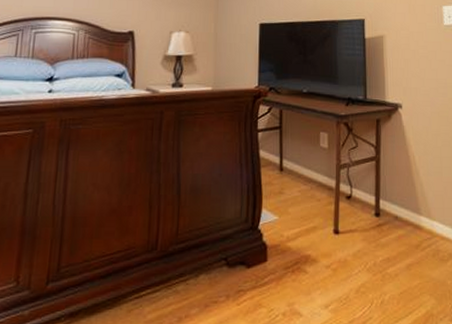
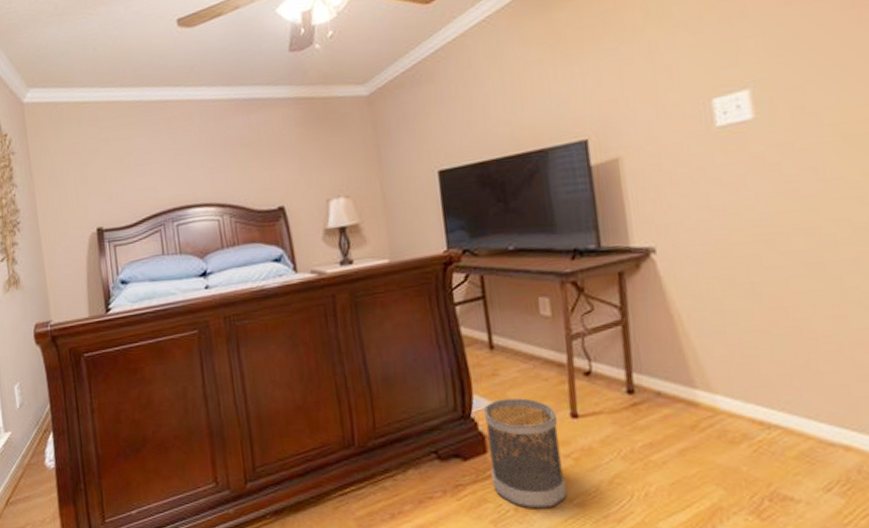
wastebasket: none [268,214,324,314] -> present [482,398,567,509]

